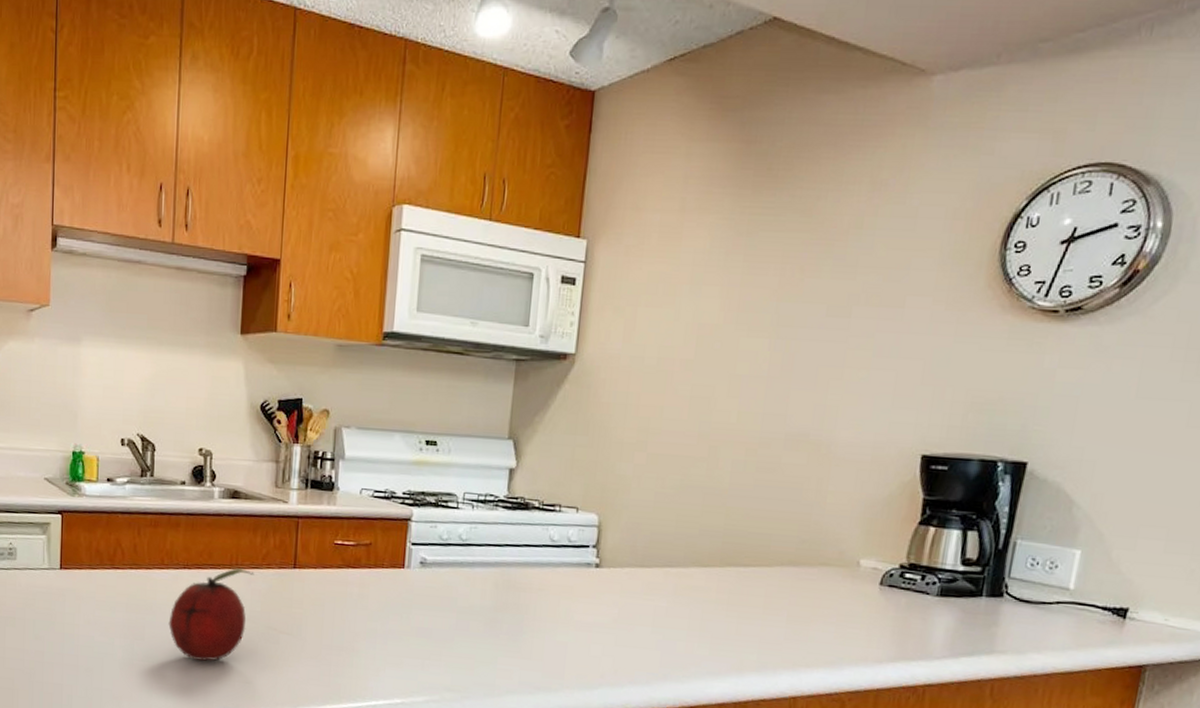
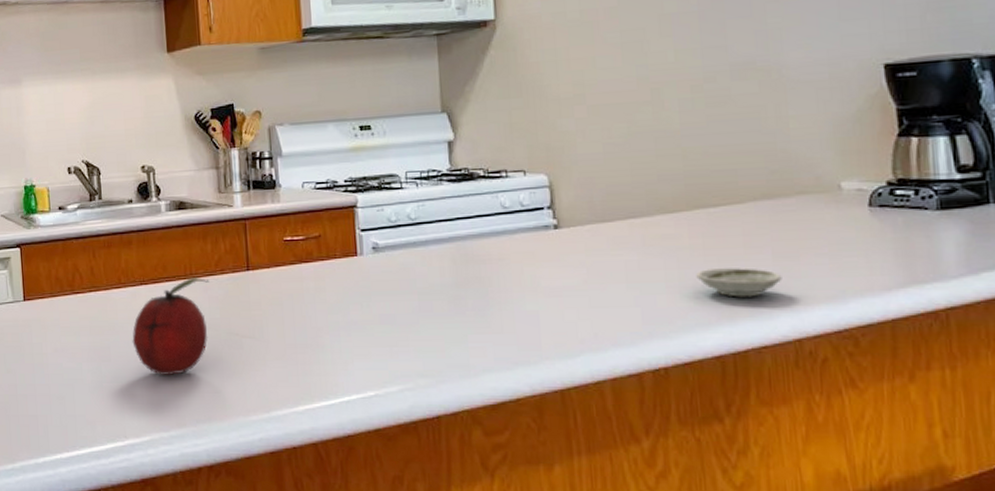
saucer: none [716,623,791,654] -> present [696,267,782,297]

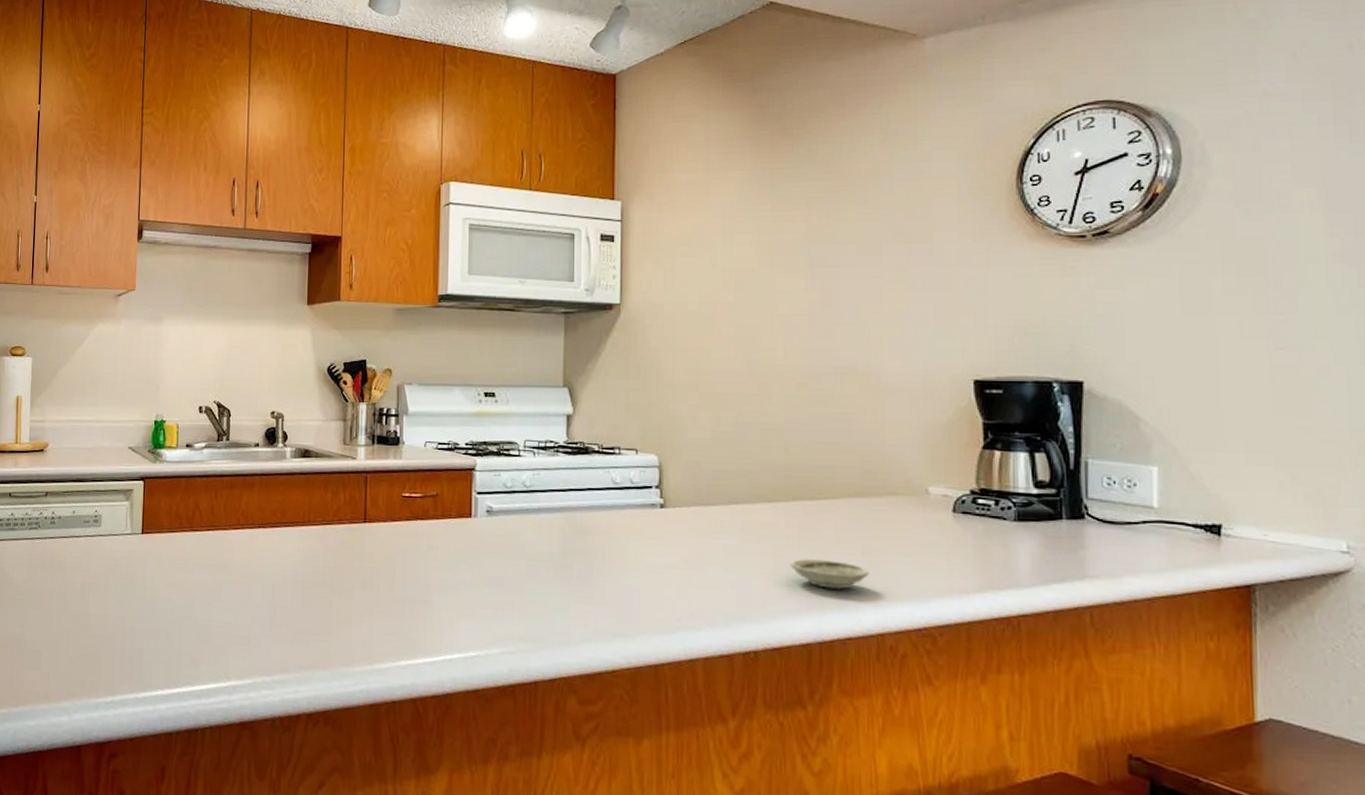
fruit: present [132,276,210,376] -> none [245,524,326,621]

